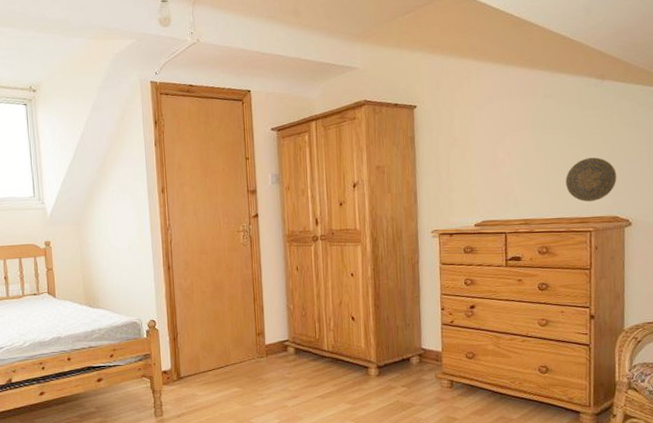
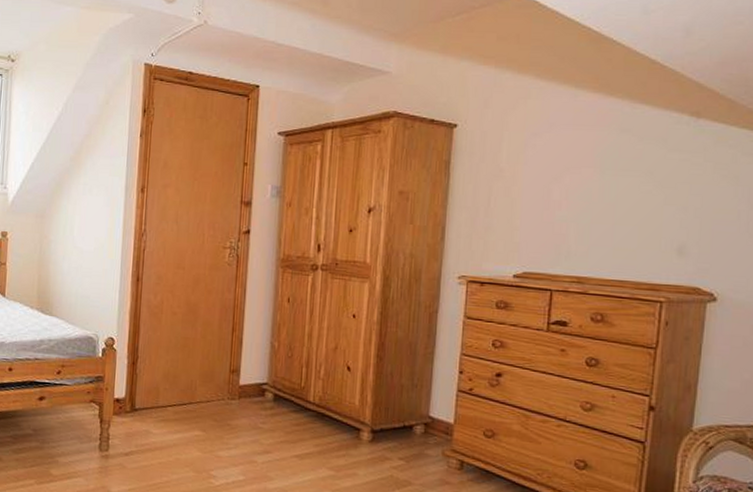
decorative plate: present [566,157,617,202] -> none [636,211,704,266]

